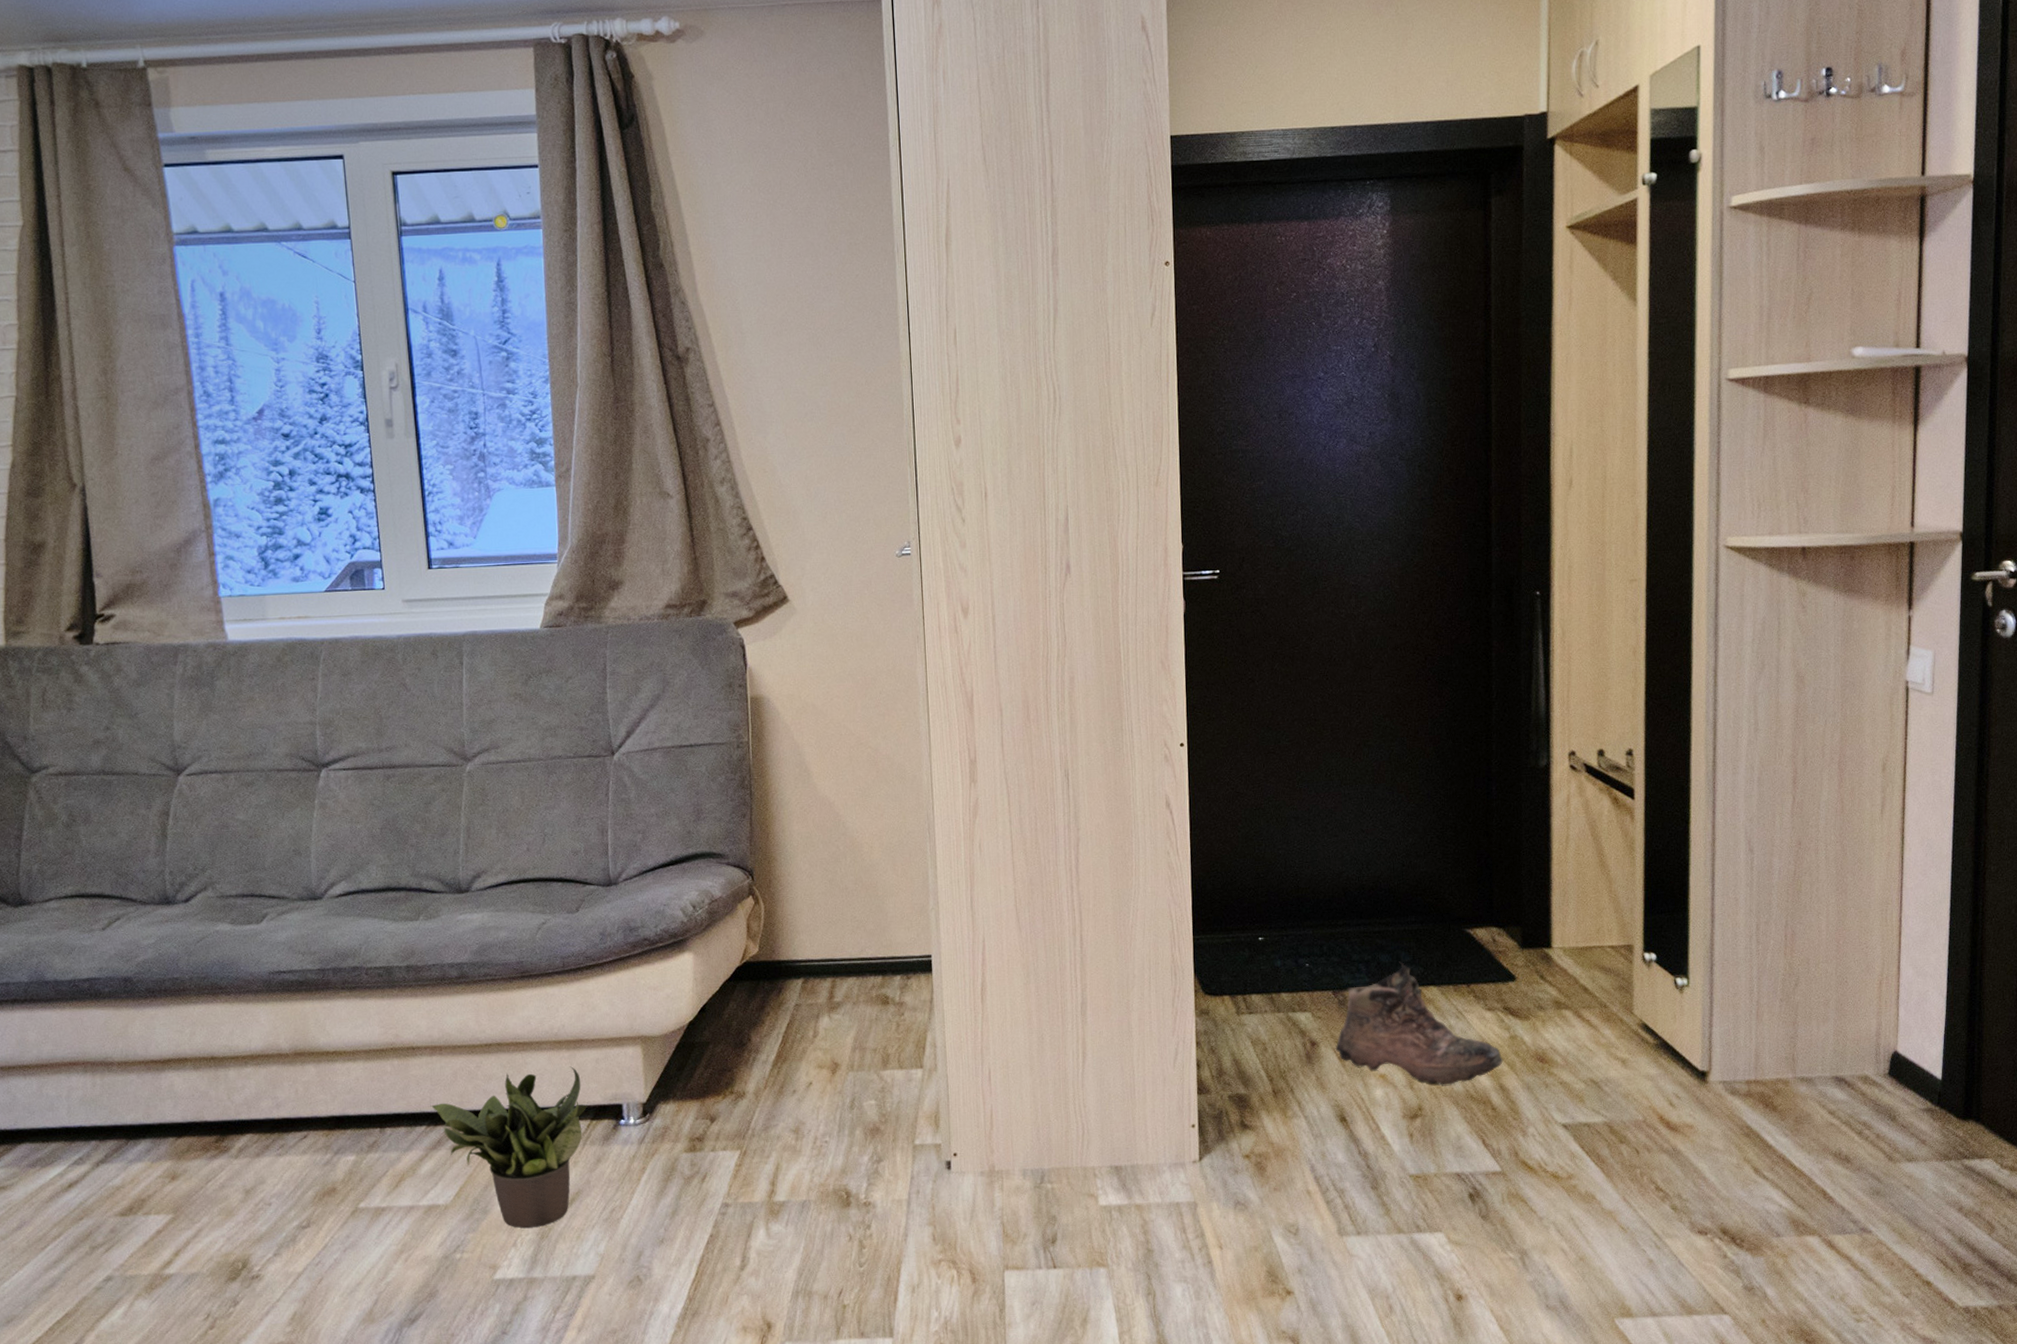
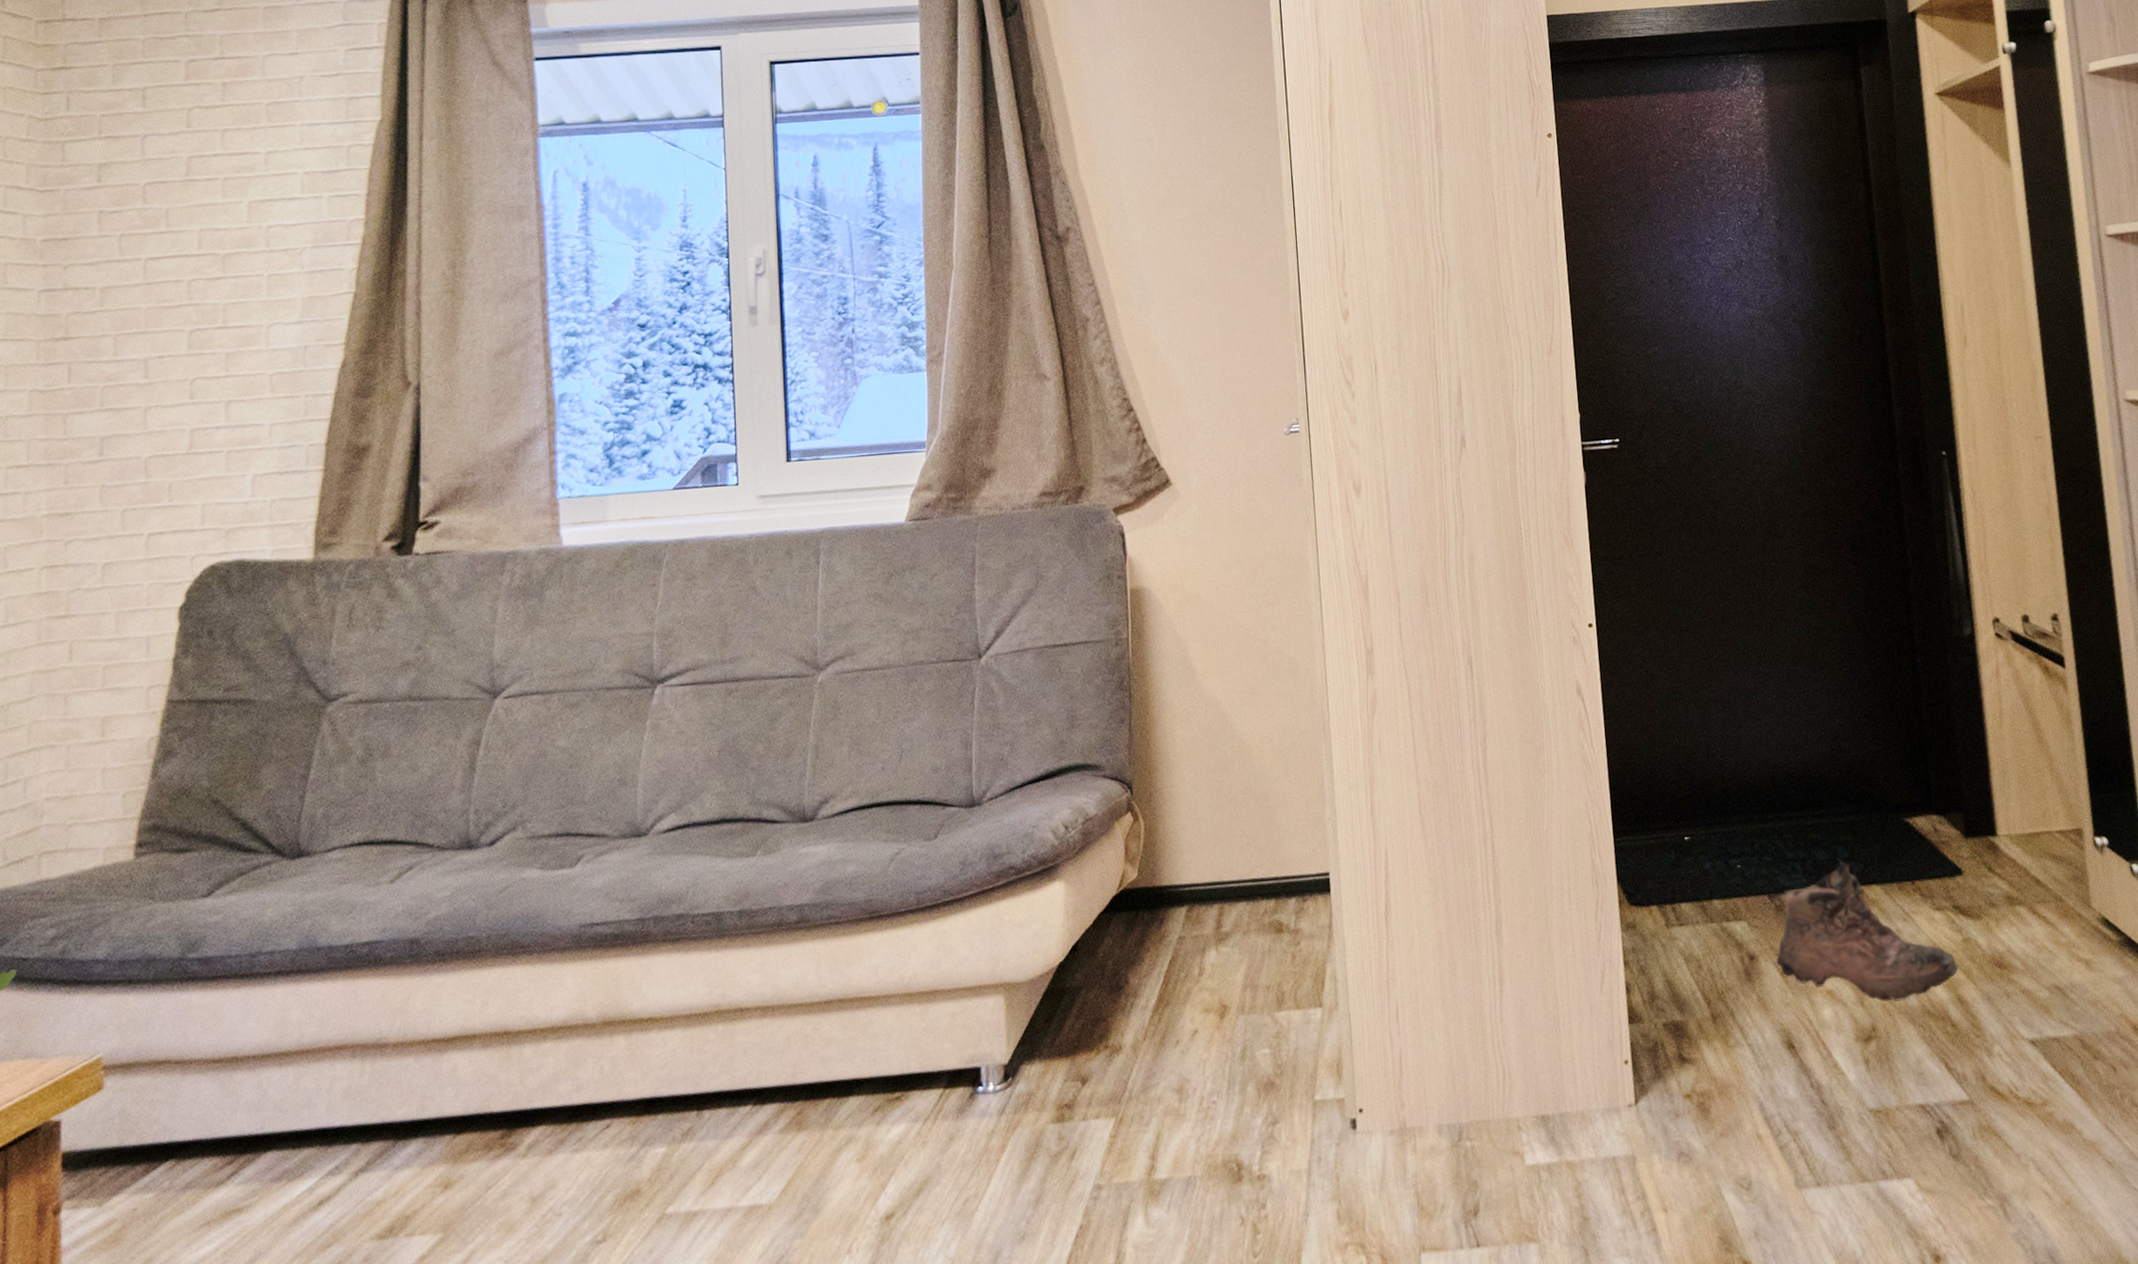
potted plant: present [430,1066,587,1229] -> none [757,1023,940,1230]

